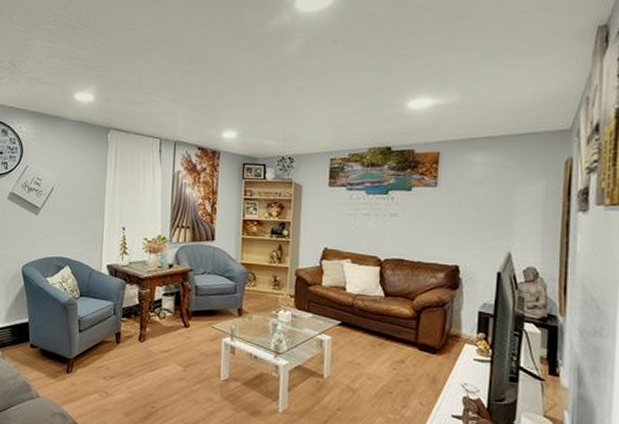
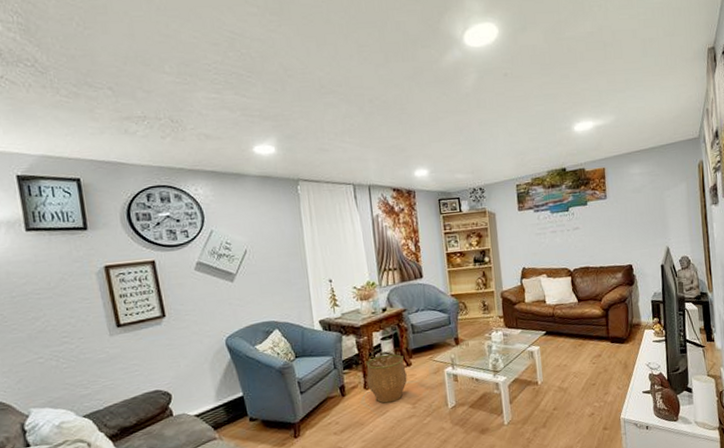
basket: none [142,310,183,360] -> present [366,354,407,404]

